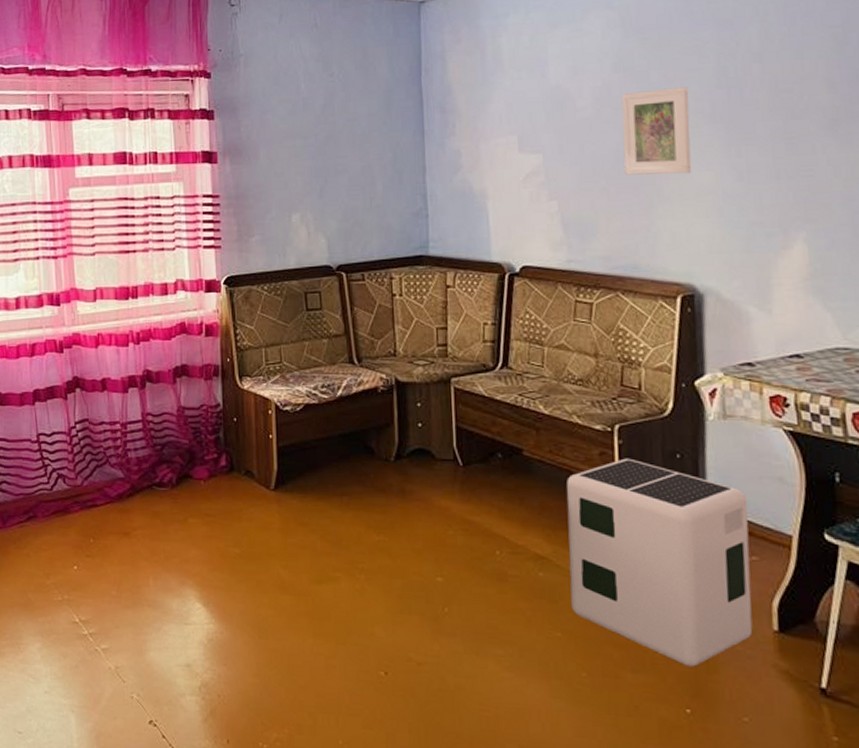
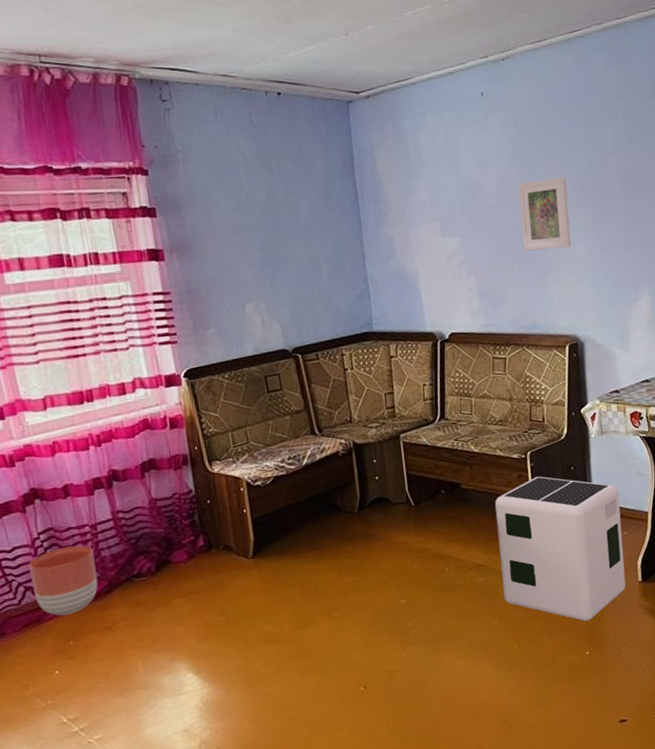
planter: none [64,441,122,511] -> present [29,545,98,616]

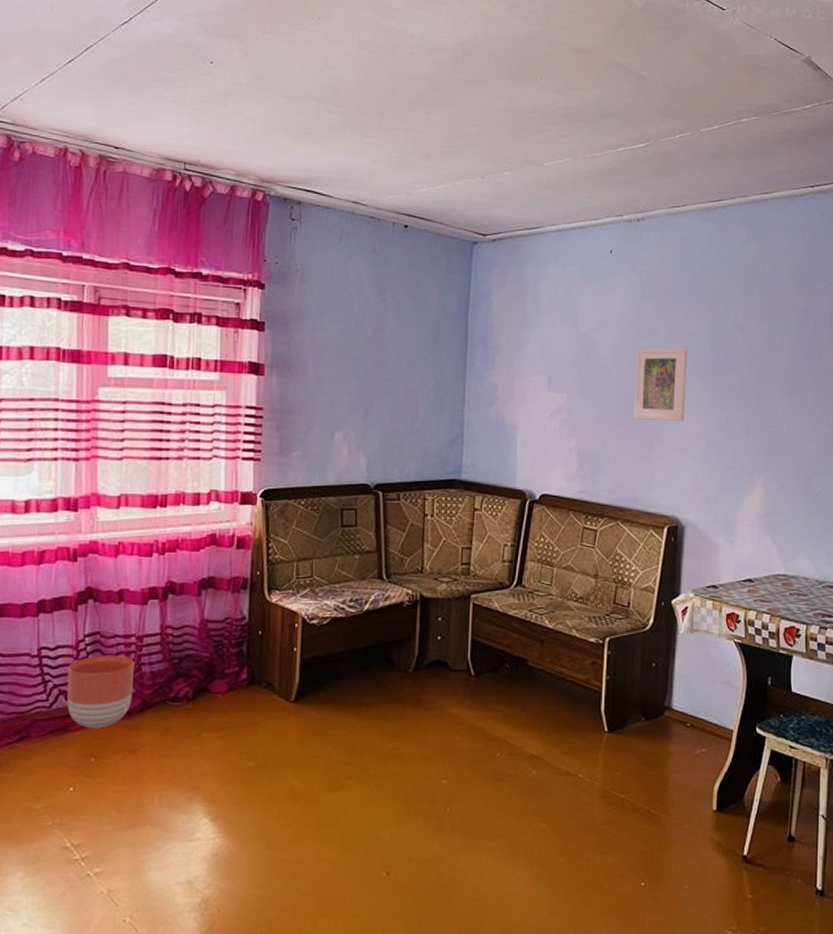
air purifier: present [495,476,626,622] -> none [557,667,703,846]

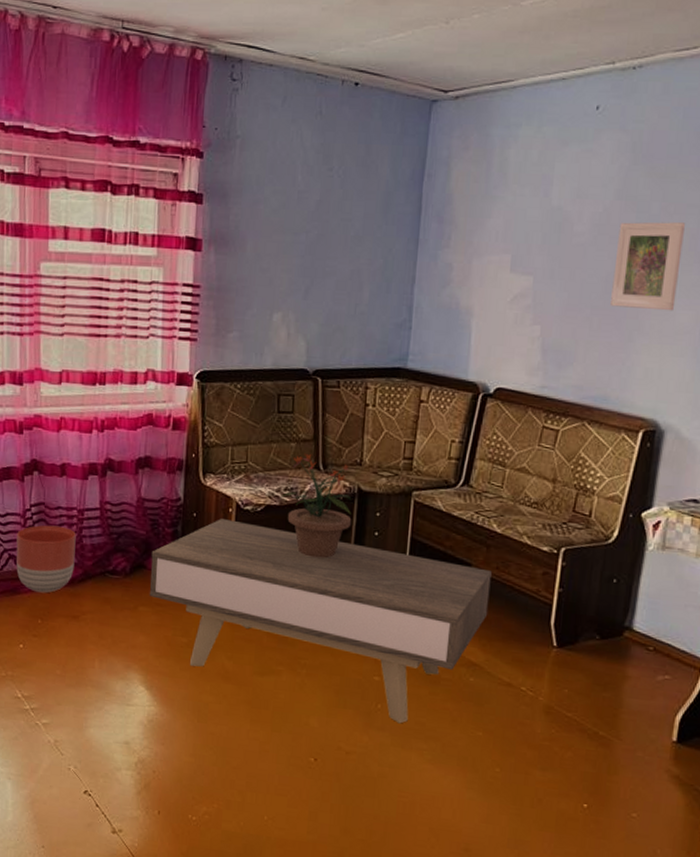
coffee table: none [213,635,546,825] -> present [149,519,492,724]
potted plant: none [346,564,415,666] -> present [280,453,352,558]

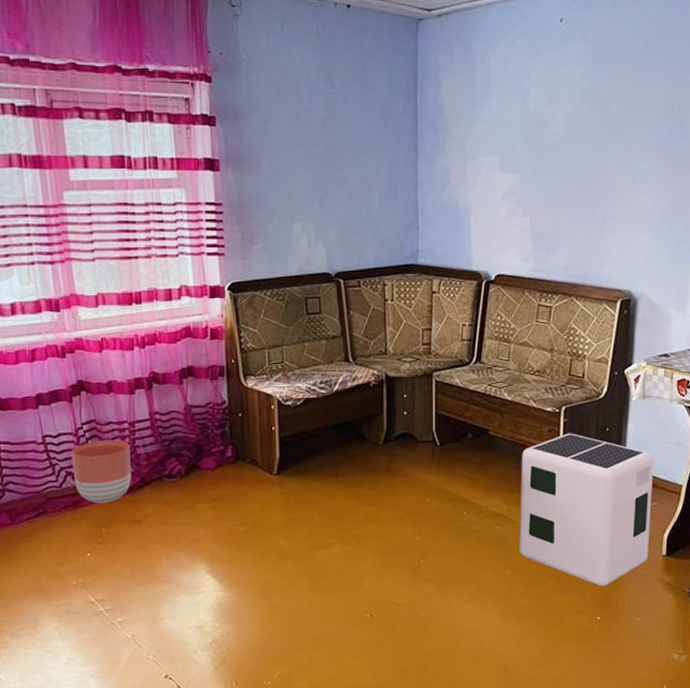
coffee table: present [149,519,492,724] -> none [203,415,506,574]
potted plant: present [280,453,352,558] -> none [317,348,383,440]
air purifier: none [495,579,670,769] -> present [520,433,654,587]
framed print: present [610,222,685,311] -> none [586,119,641,196]

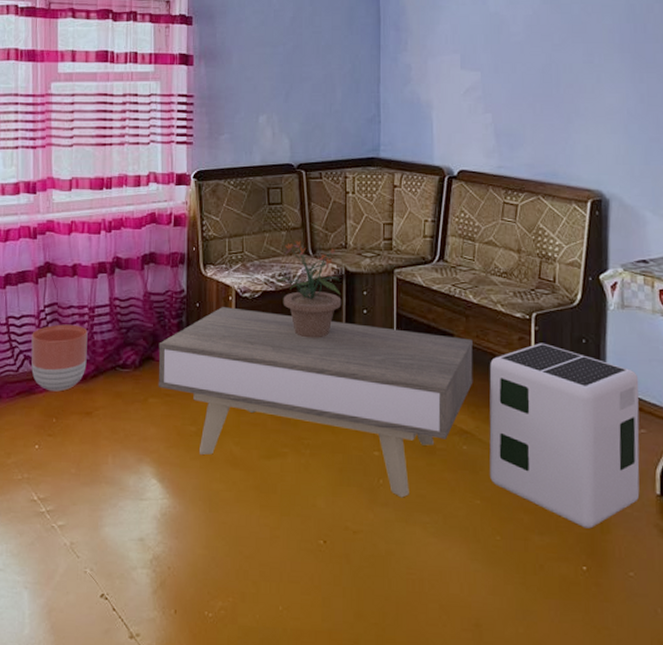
coffee table: none [203,415,506,574] -> present [158,307,473,498]
potted plant: none [317,348,383,440] -> present [275,240,342,338]

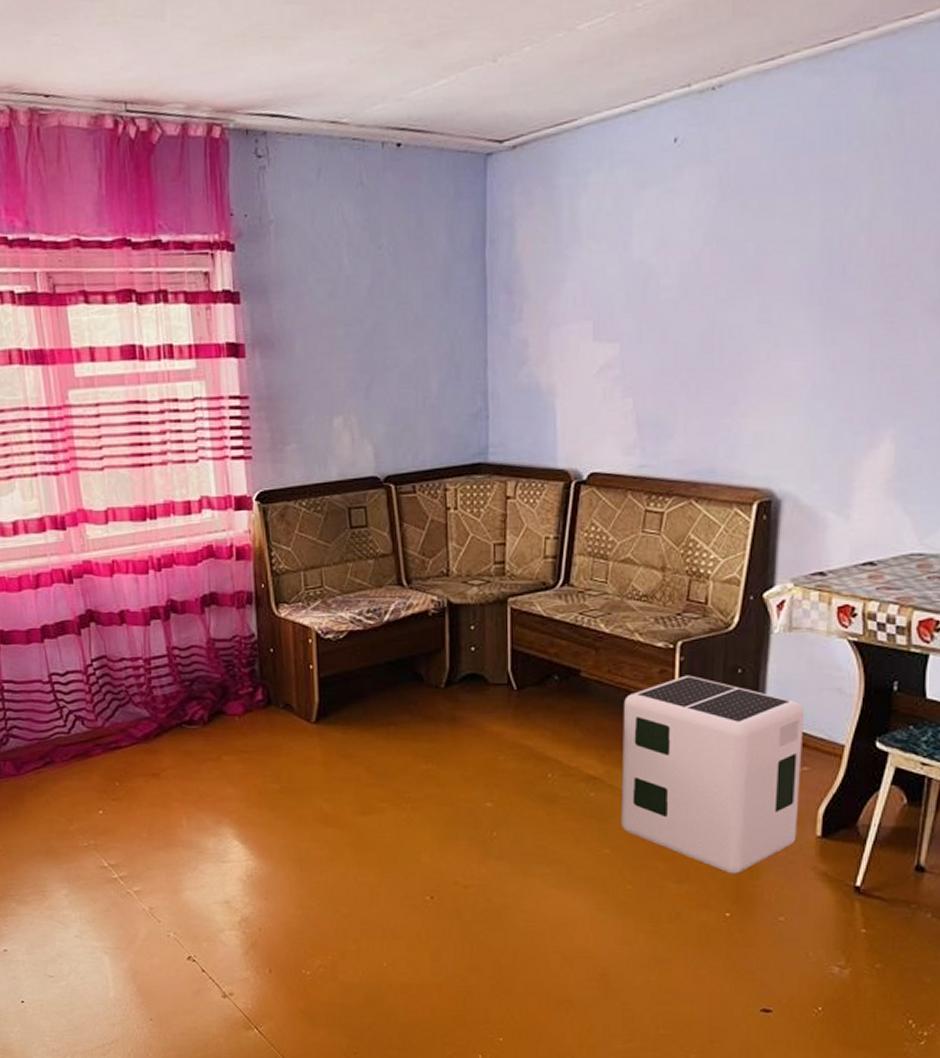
planter: present [31,324,88,392] -> none [80,679,148,753]
coffee table: present [158,307,473,498] -> none [229,651,604,850]
potted plant: present [275,240,342,338] -> none [363,569,445,682]

